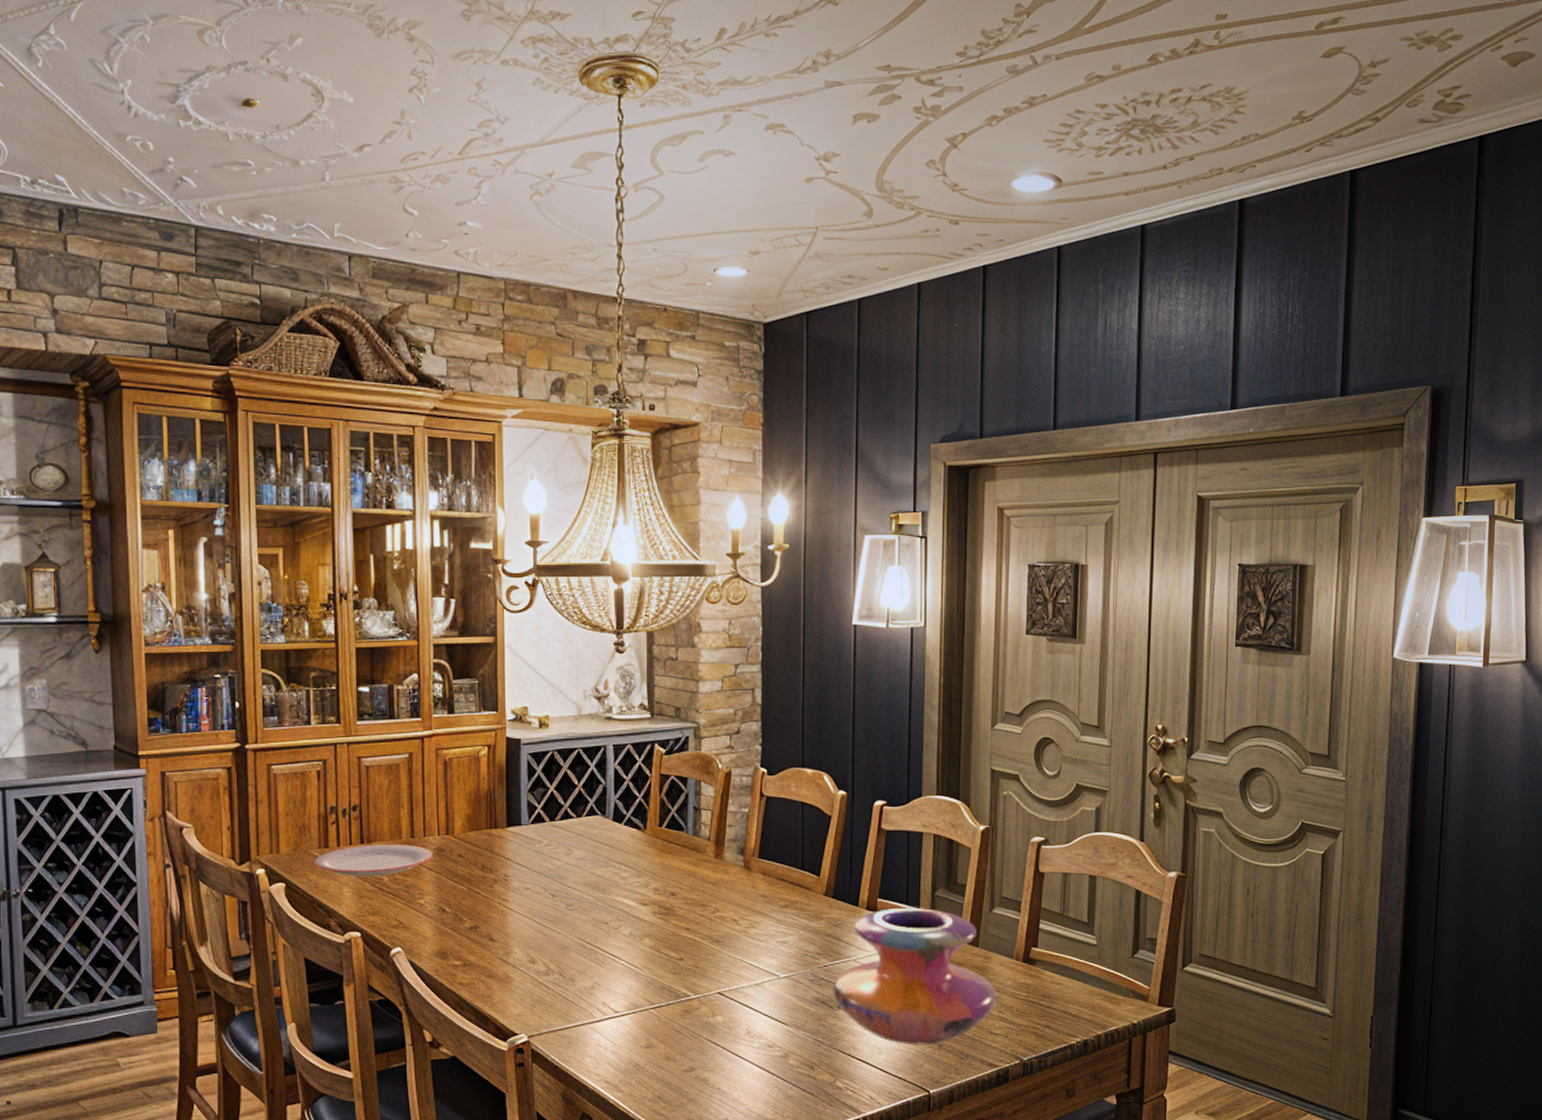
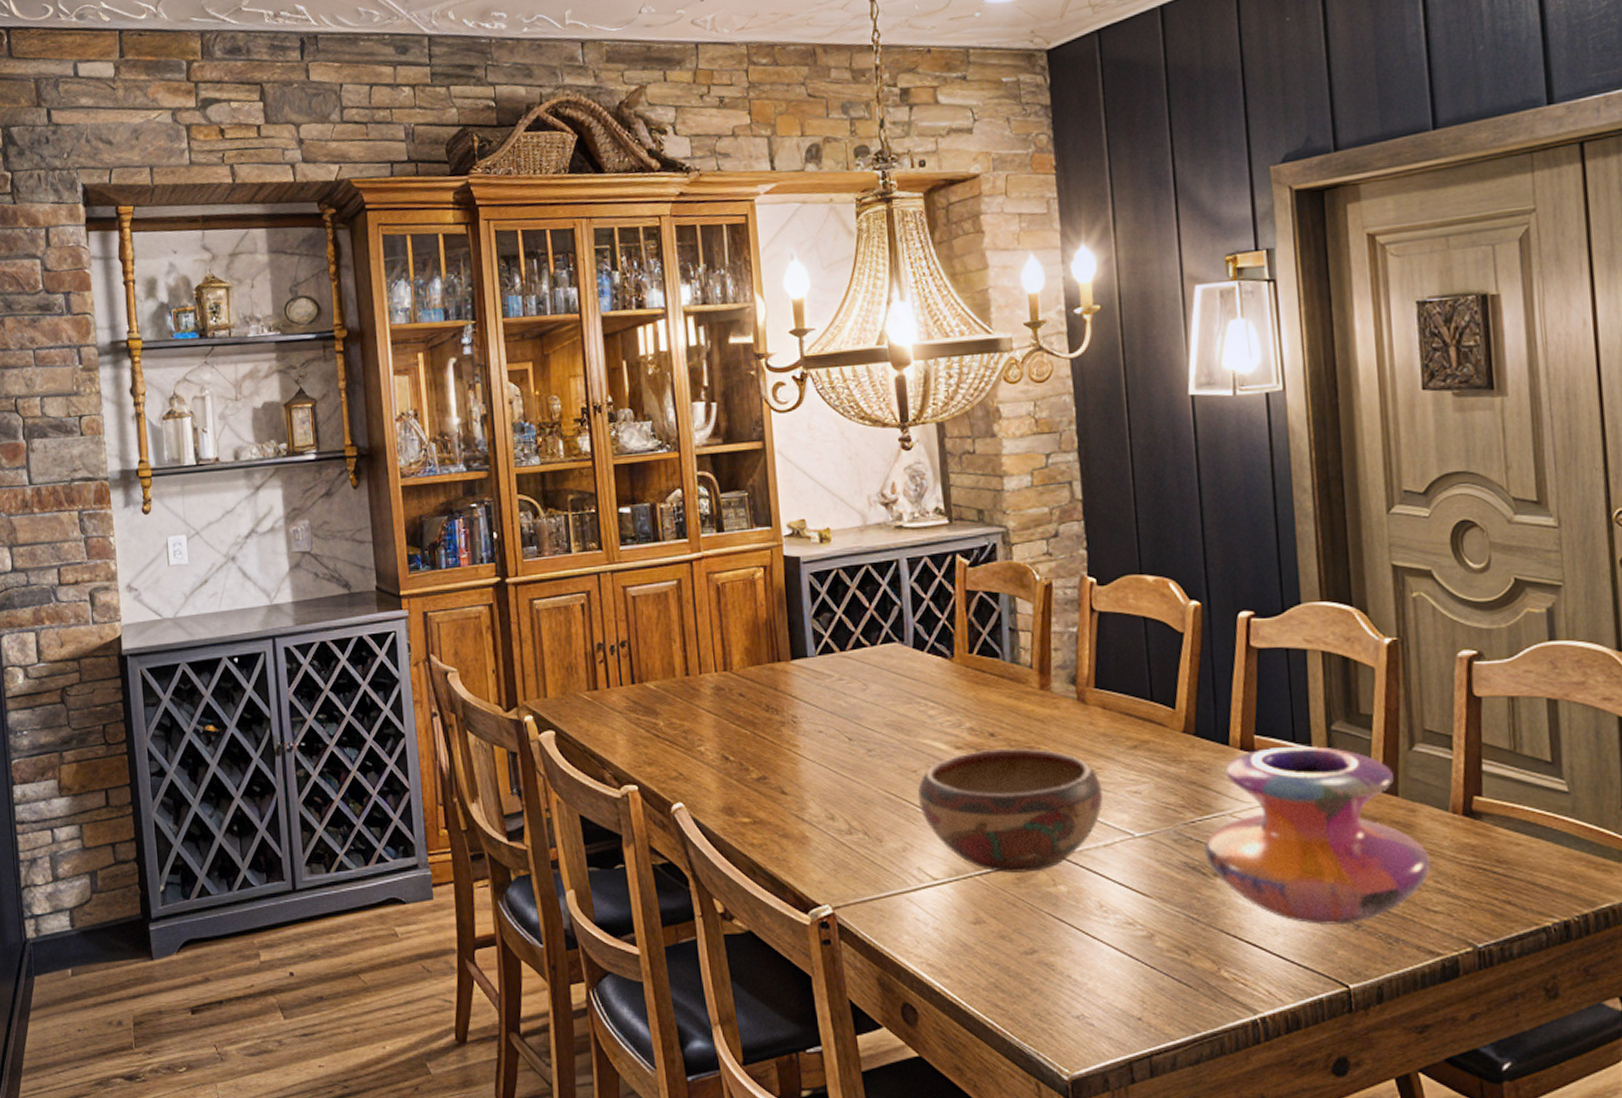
plate: present [315,844,432,876] -> none [584,683,711,722]
decorative bowl: none [607,906,757,1007] -> present [917,749,1103,874]

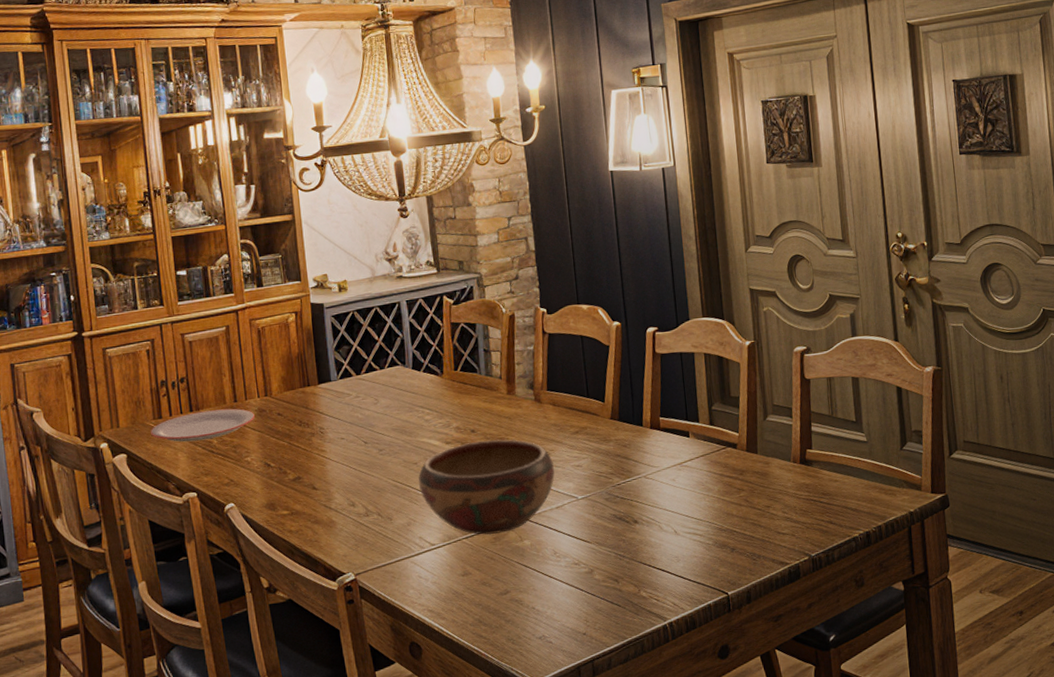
plate: none [584,683,711,722] -> present [151,408,255,442]
decorative vase: present [1203,745,1432,925] -> none [626,422,781,551]

